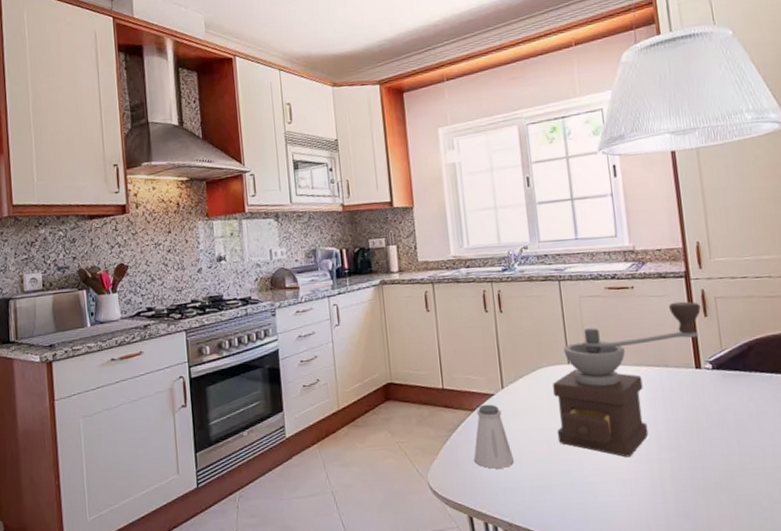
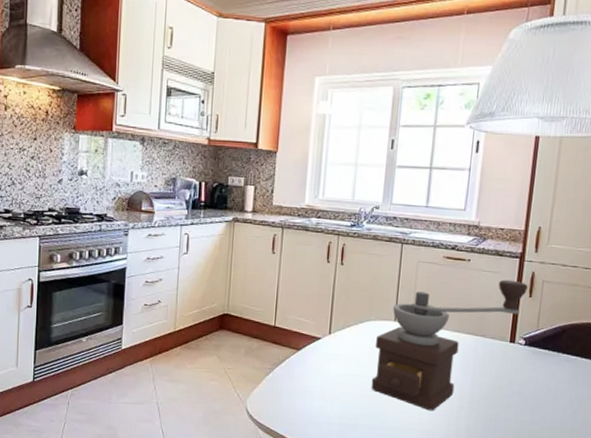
saltshaker: present [474,404,514,469] -> none [291,346,328,404]

